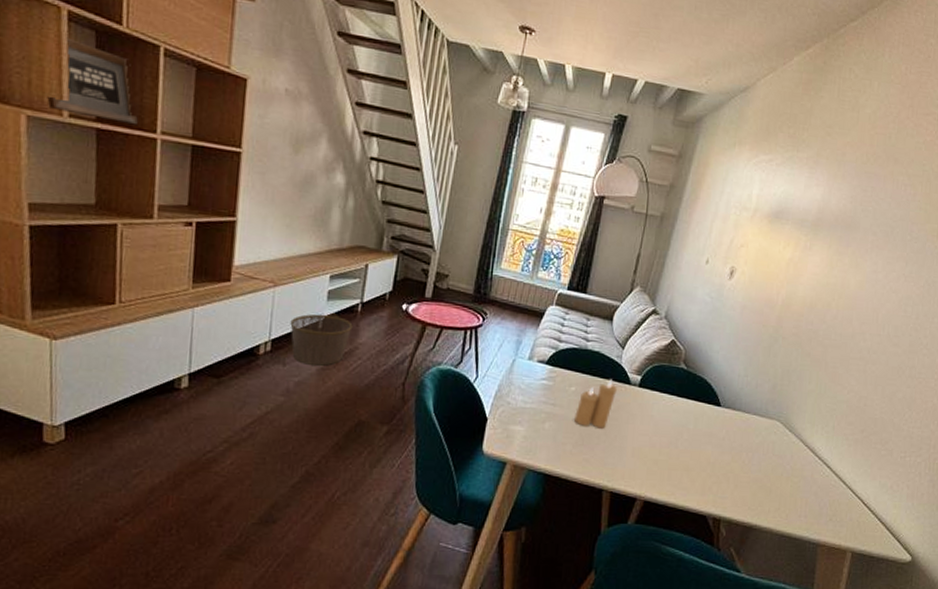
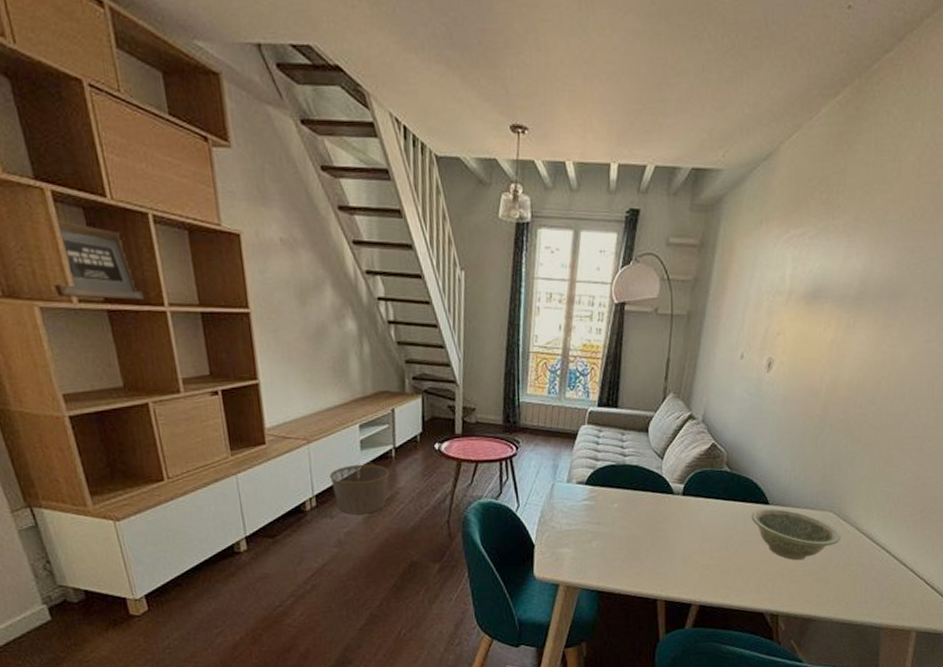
candle: present [575,379,617,429] -> none [621,491,660,541]
bowl: none [702,410,786,466] -> present [751,508,841,561]

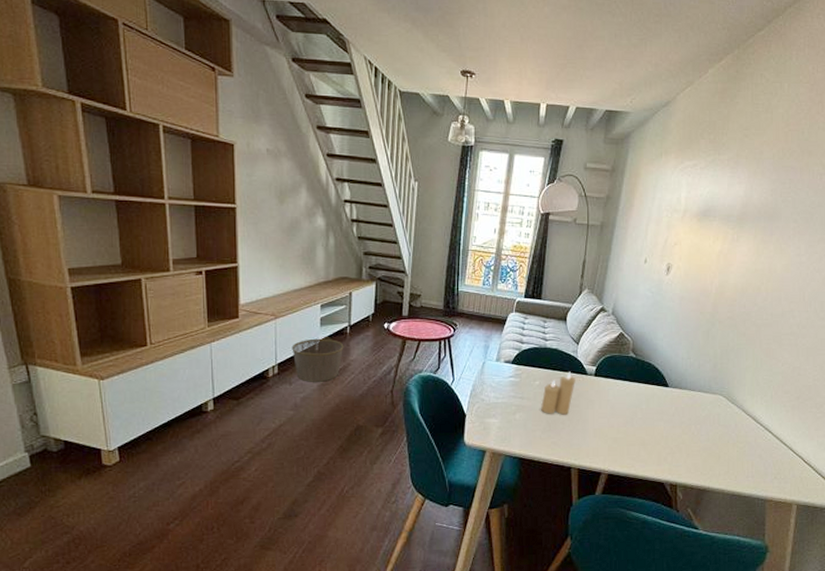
picture frame: present [53,219,145,301] -> none [73,126,148,194]
candle: none [621,491,660,541] -> present [541,371,575,415]
bowl: present [751,508,841,561] -> none [653,390,730,437]

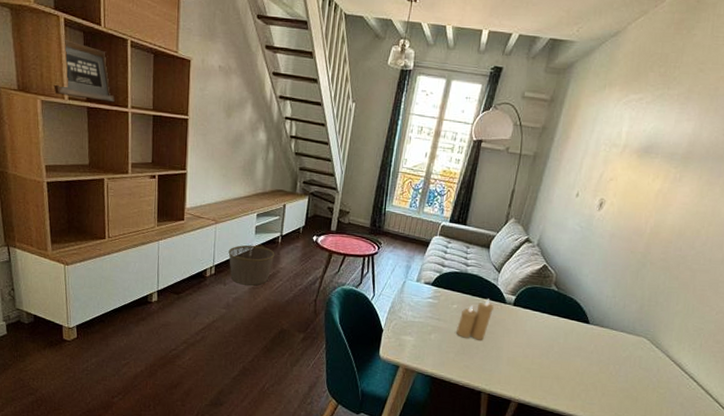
picture frame: none [73,126,148,194] -> present [53,39,115,103]

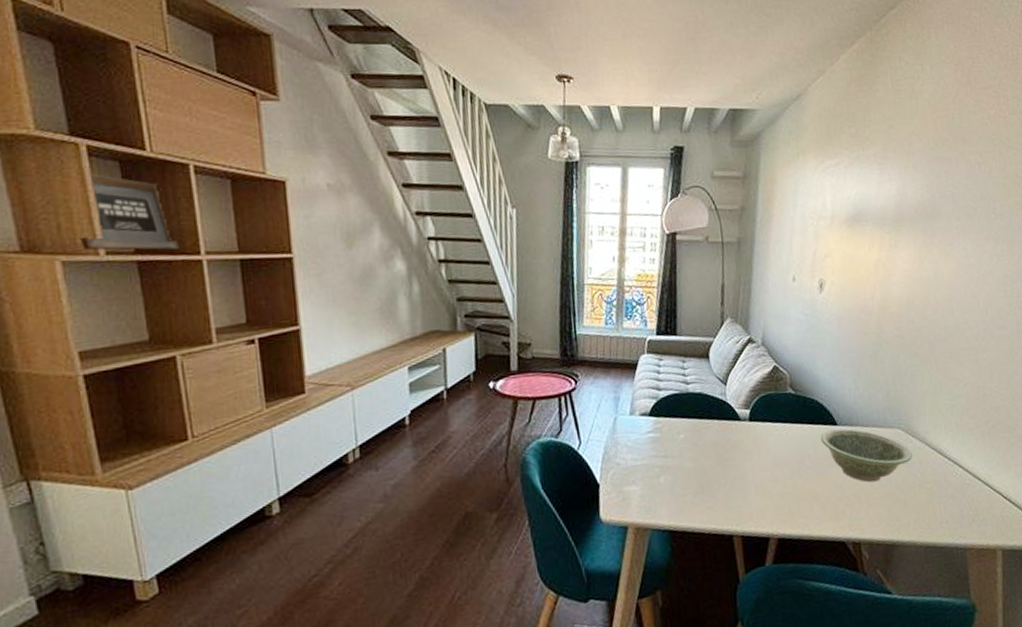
basket: present [228,244,275,286] -> none [375,406,442,465]
candle: present [456,298,494,340] -> none [689,418,728,473]
bowl: none [572,327,653,377] -> present [820,428,913,483]

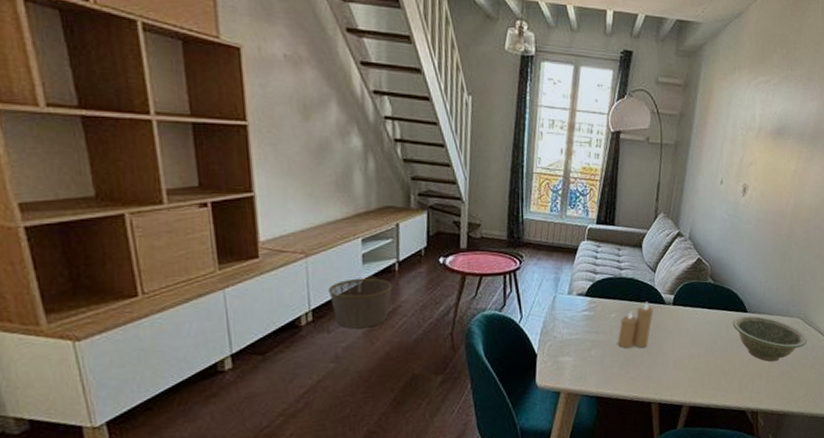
picture frame: present [80,173,179,251] -> none [16,19,127,108]
basket: none [375,406,442,465] -> present [328,276,393,329]
candle: none [689,418,728,473] -> present [618,302,653,348]

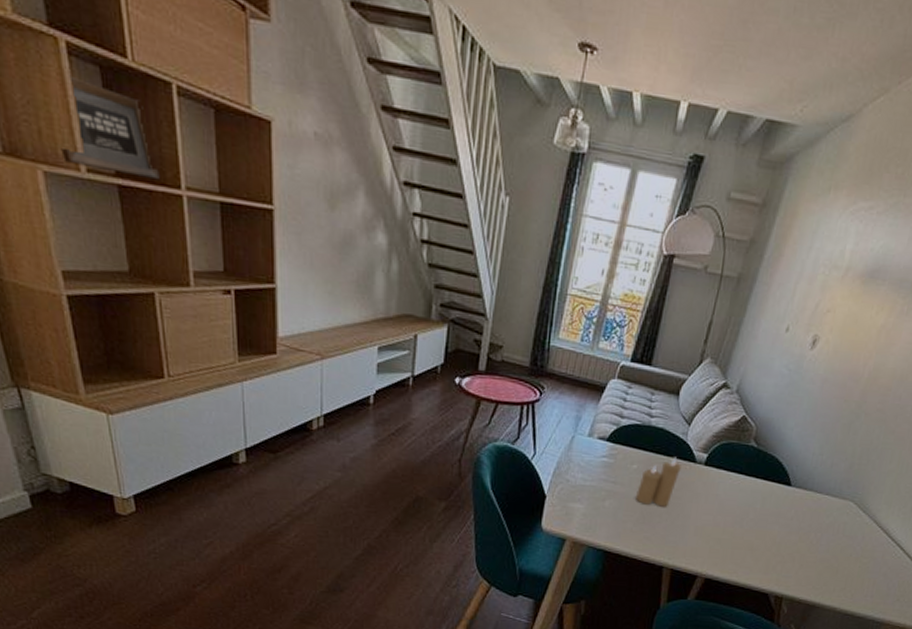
picture frame: none [16,19,127,108] -> present [61,75,160,180]
basket: present [328,276,393,329] -> none [341,387,405,442]
bowl: present [732,315,807,362] -> none [770,489,858,547]

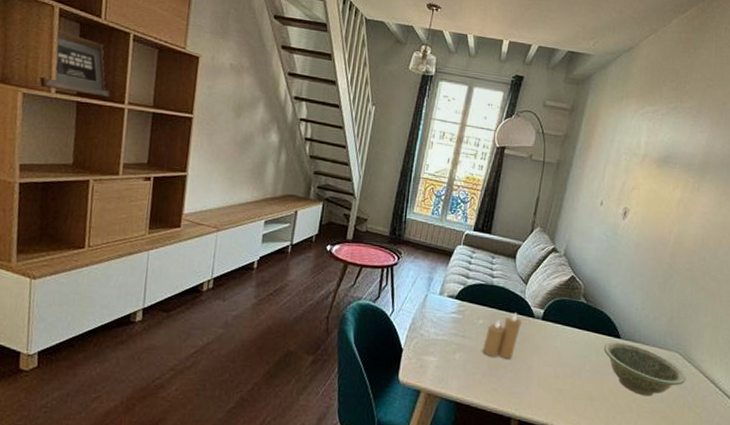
bowl: none [770,489,858,547] -> present [603,342,686,397]

